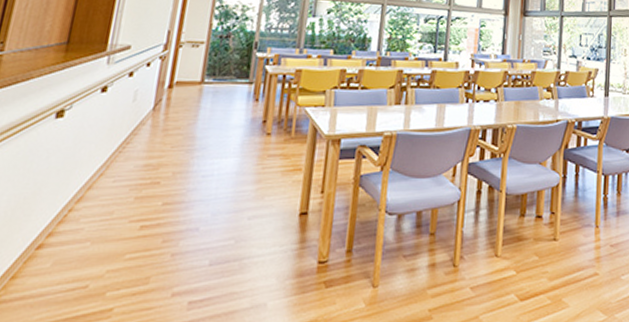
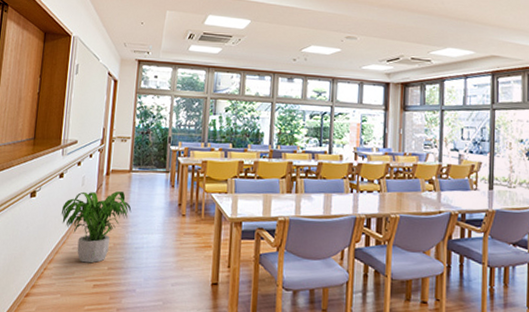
potted plant: none [99,107,201,199] -> present [60,191,132,264]

